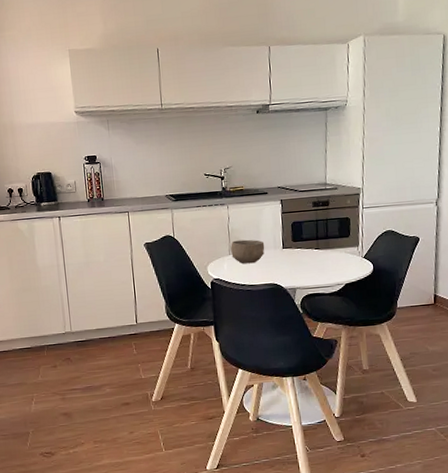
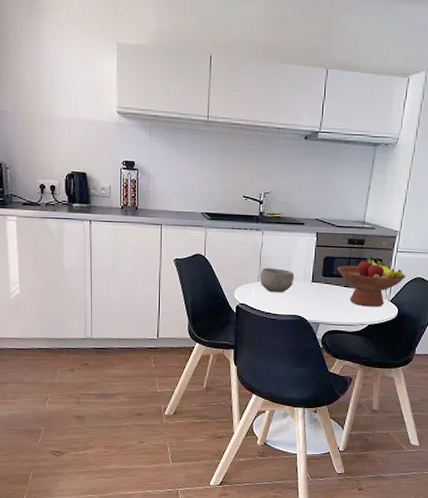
fruit bowl: none [306,216,376,266] -> present [337,256,407,307]

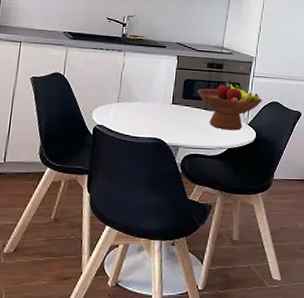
bowl: present [260,268,295,293] -> none [120,88,155,115]

